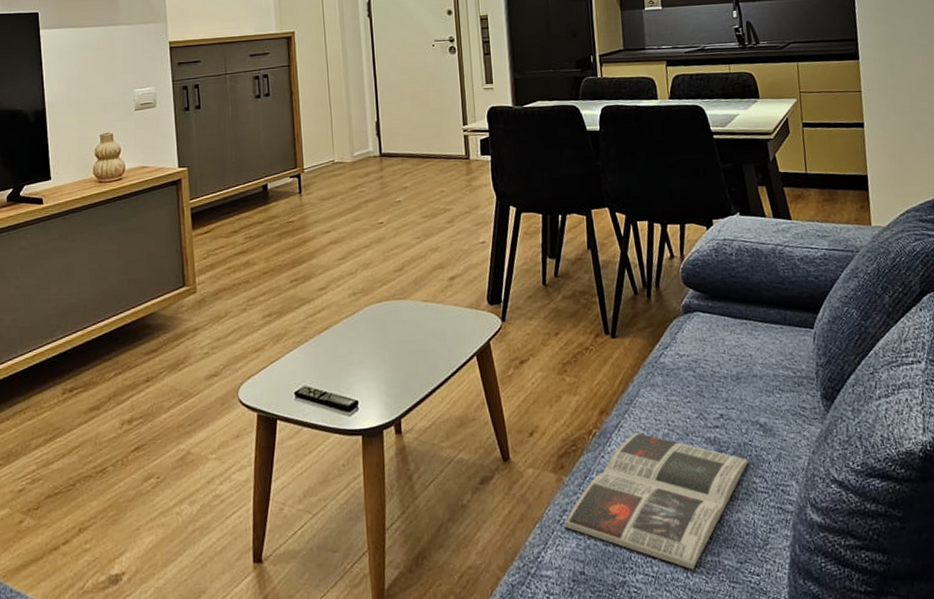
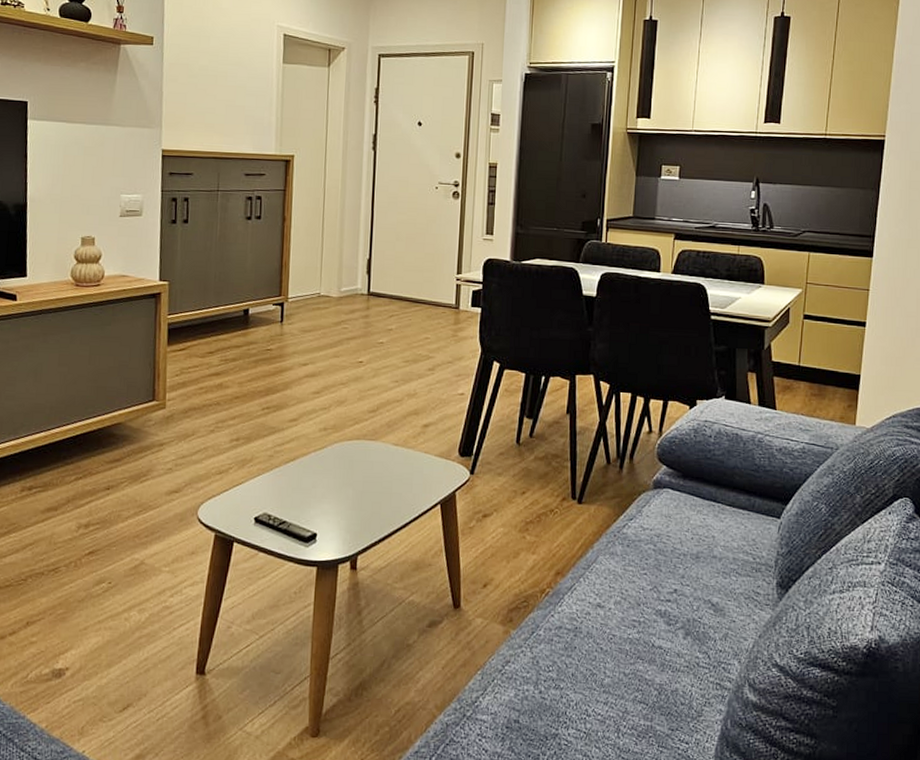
magazine: present [563,433,748,570] -> none [504,597,695,731]

